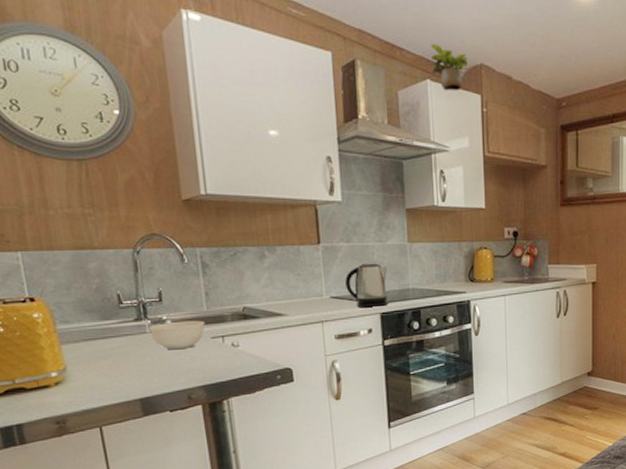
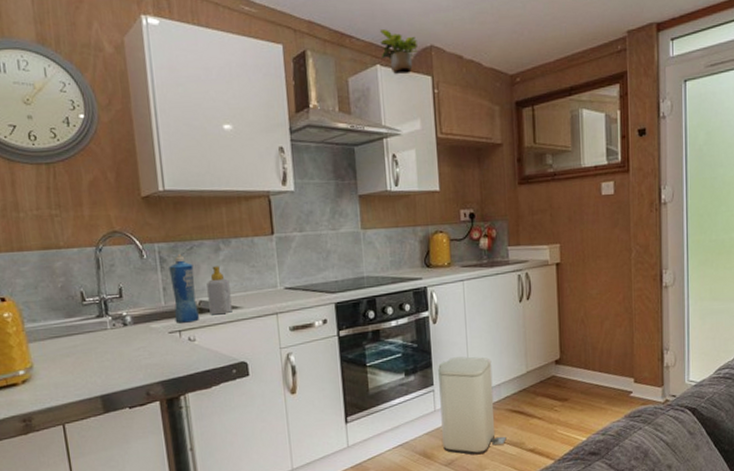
soup bowl: present [148,320,205,350] -> none [109,315,163,346]
squeeze bottle: none [211,259,244,330] -> present [169,253,200,325]
soap bottle: none [251,273,277,322] -> present [207,266,232,315]
kettle: present [345,263,388,308] -> none [299,251,342,298]
pedal bin: none [479,367,540,458] -> present [438,356,506,455]

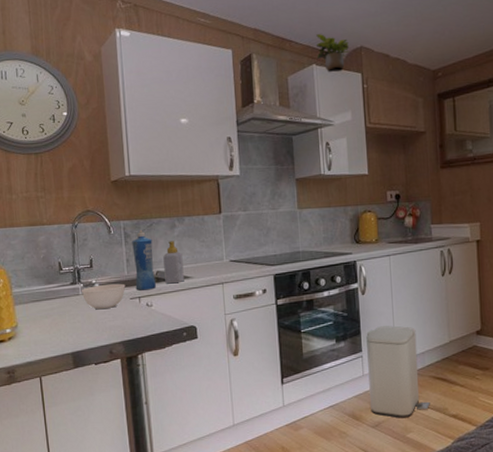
soup bowl: none [109,315,163,346] -> present [81,283,126,310]

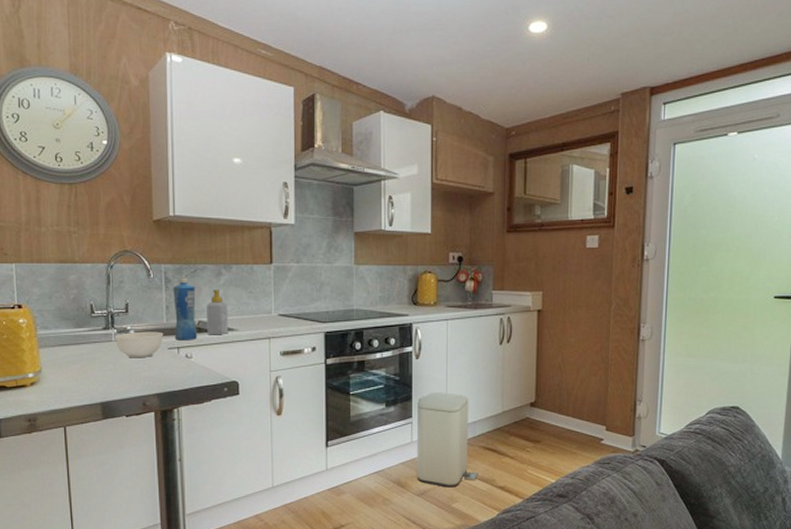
potted plant: present [316,34,349,73] -> none [385,79,420,122]

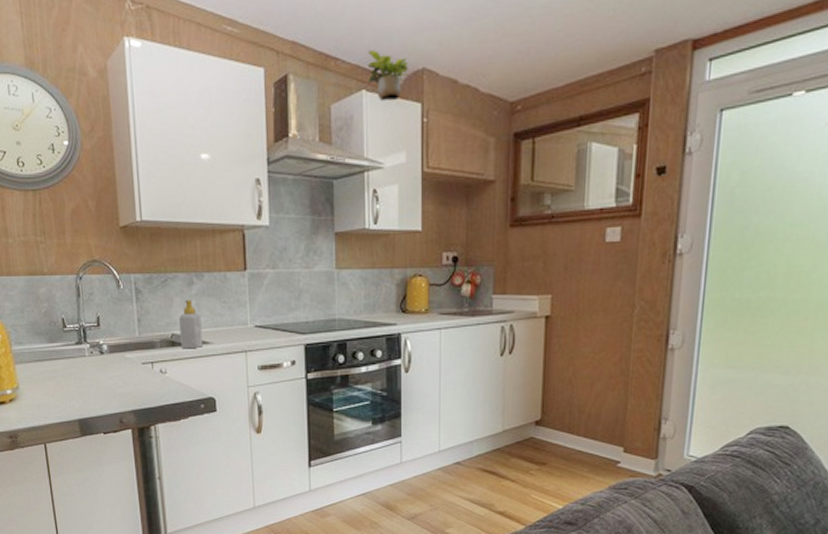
soup bowl: present [114,331,164,358] -> none [87,345,137,374]
squeeze bottle: present [173,275,198,342] -> none [144,285,172,356]
potted plant: none [385,79,420,122] -> present [367,50,408,102]
pedal bin: present [417,392,478,488] -> none [407,409,475,512]

